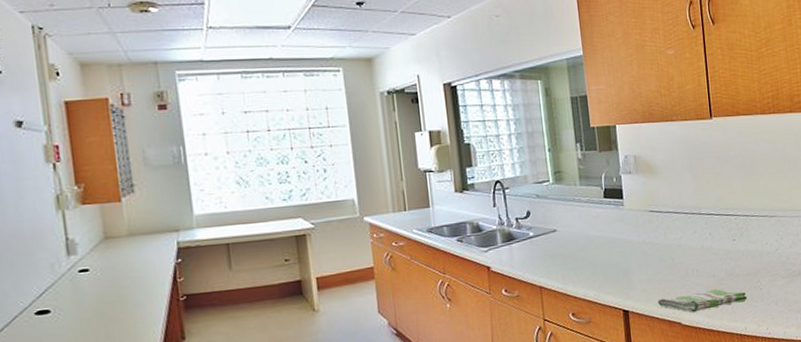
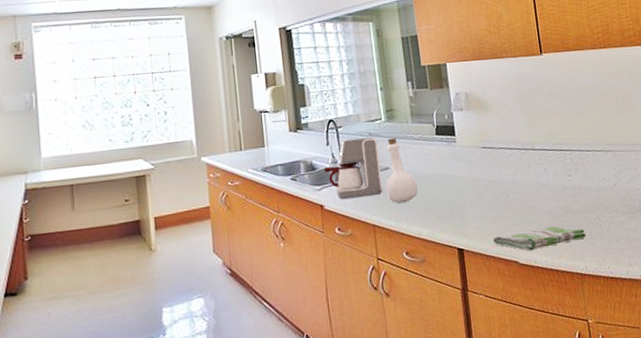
coffee maker: none [491,199,550,261] -> present [324,137,383,199]
bottle: none [552,200,585,266] -> present [385,137,418,204]

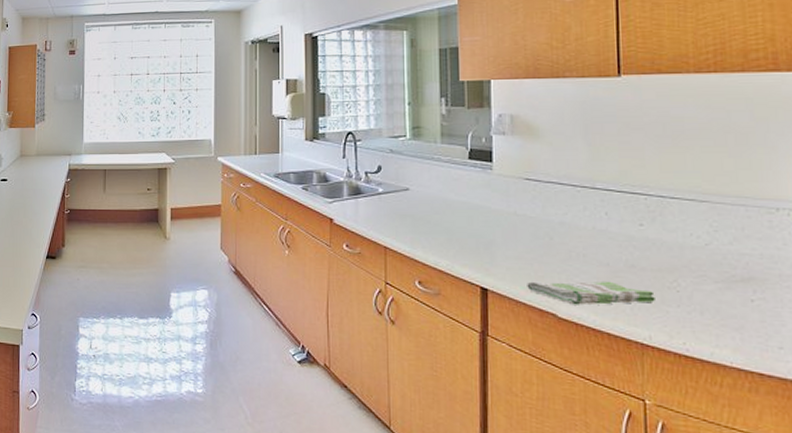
coffee maker: present [324,137,383,199] -> none [337,155,400,216]
bottle: present [385,137,418,204] -> none [402,157,440,229]

